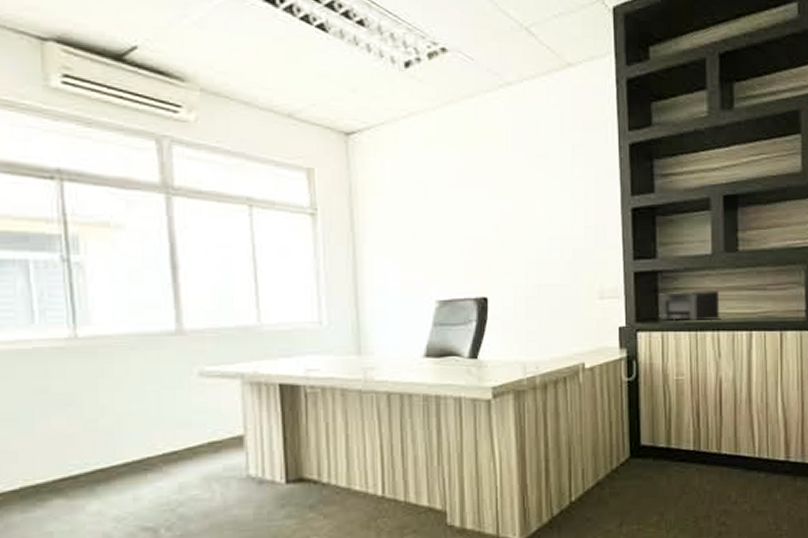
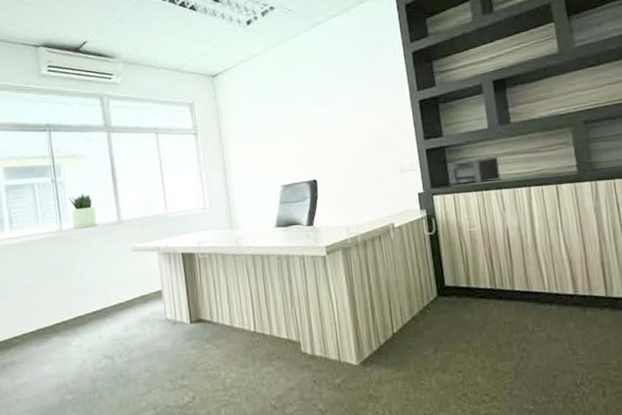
planter: none [92,284,144,339] -> present [69,194,99,230]

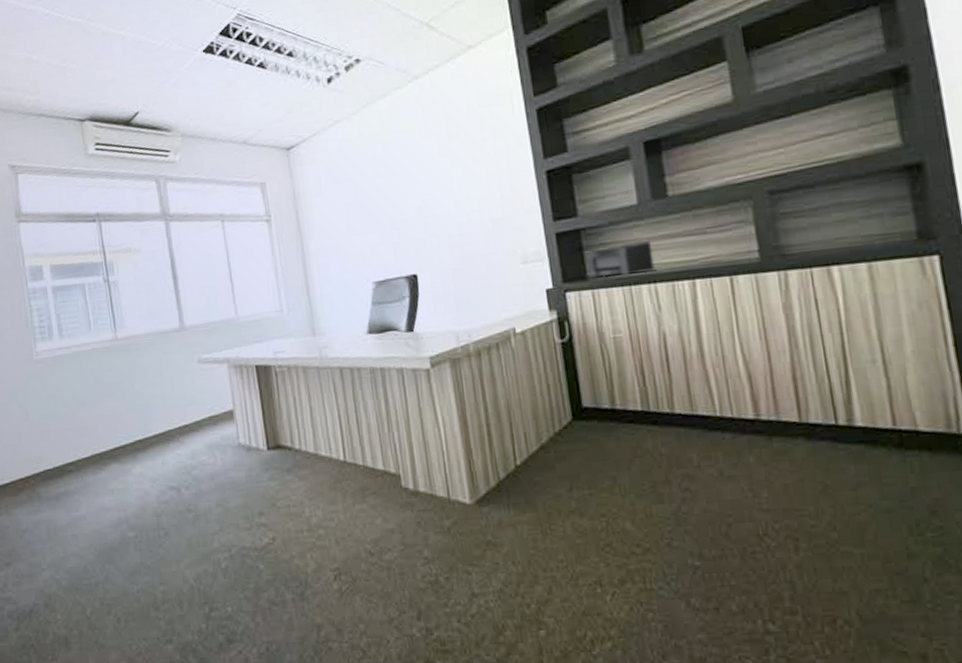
planter: present [69,194,99,230] -> none [124,295,159,339]

